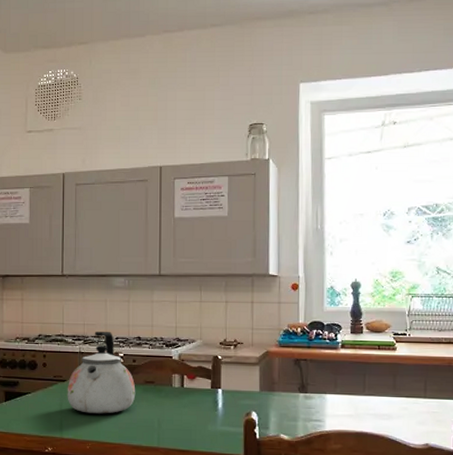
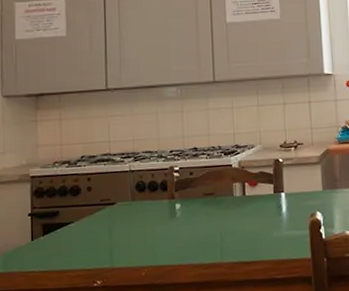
kettle: present [67,332,136,414] -> none [116,145,195,237]

